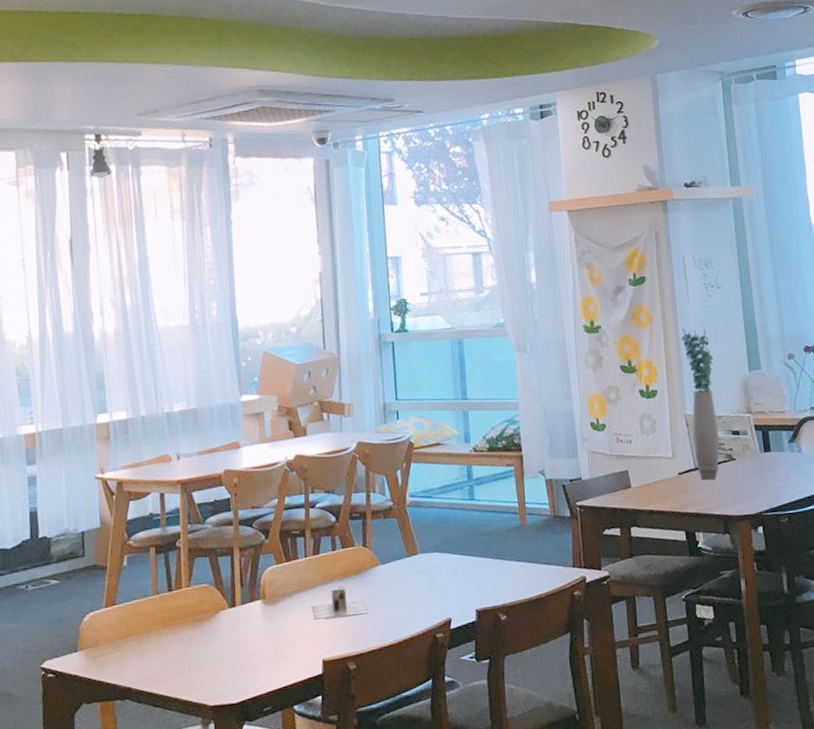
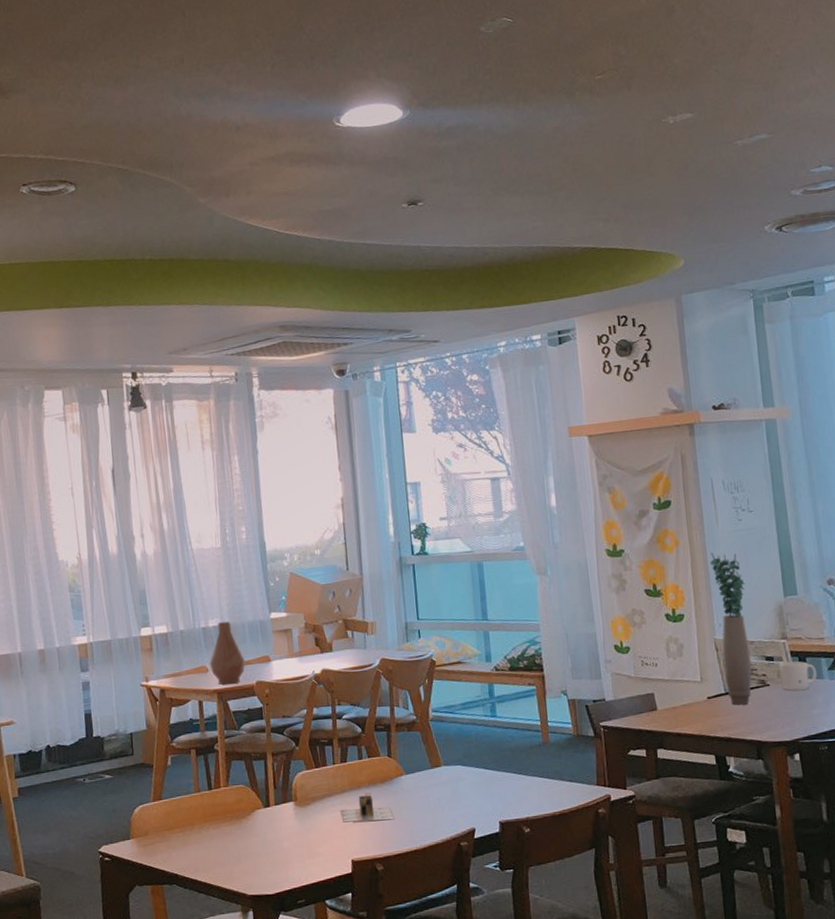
vase: none [172,405,214,475] -> present [209,621,246,685]
mug: none [745,434,779,465] -> present [779,661,818,691]

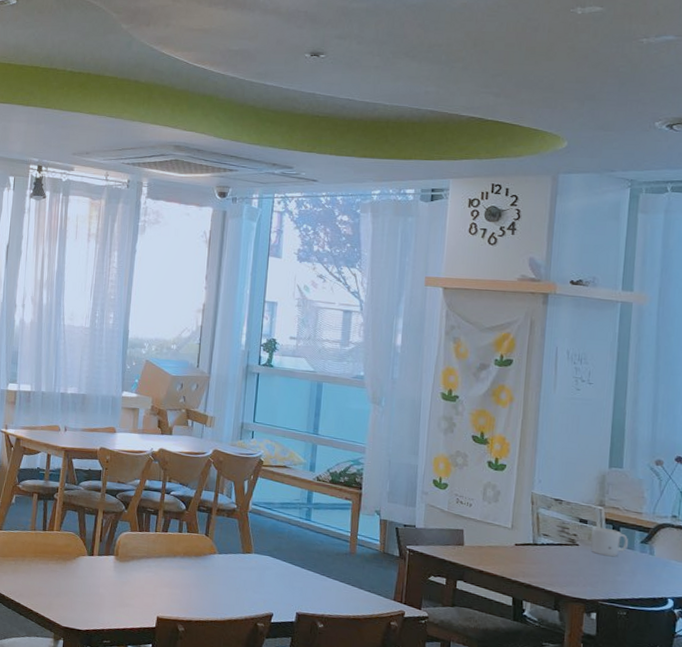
vase: present [209,621,246,685] -> none [62,391,94,446]
napkin holder: present [340,792,394,823] -> none [154,561,202,590]
vase: present [710,553,752,705] -> none [535,414,572,558]

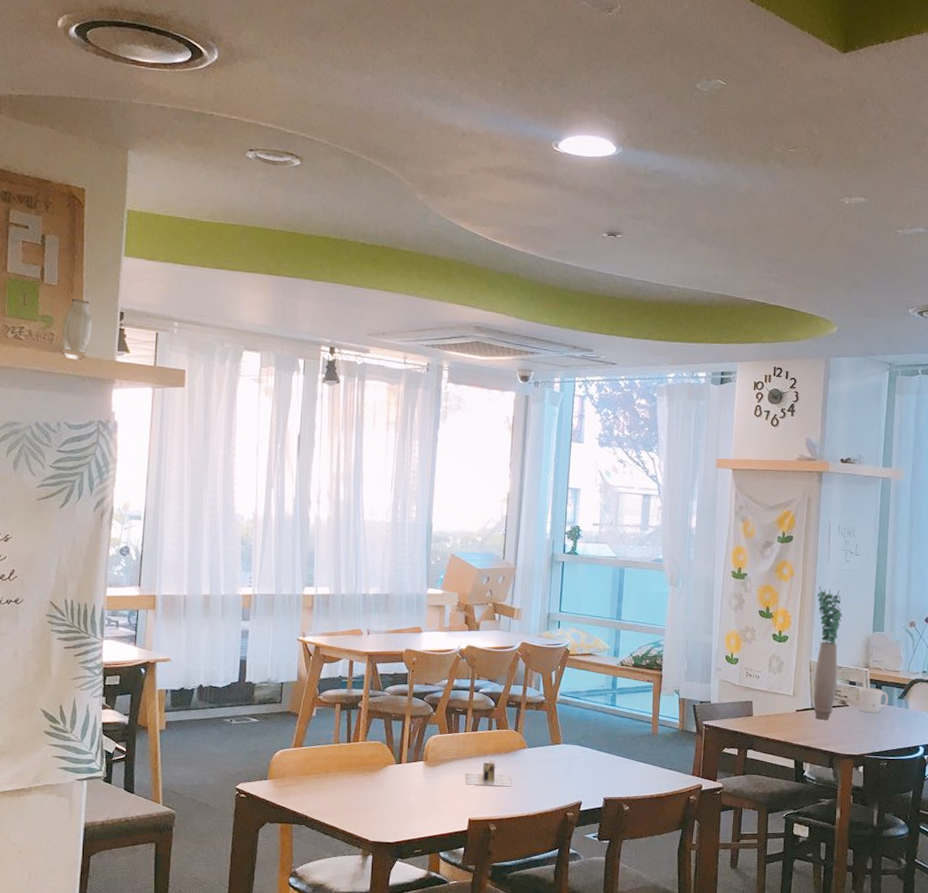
napkin holder: none [154,561,202,590] -> present [465,760,512,787]
vase: none [535,414,572,558] -> present [813,586,843,720]

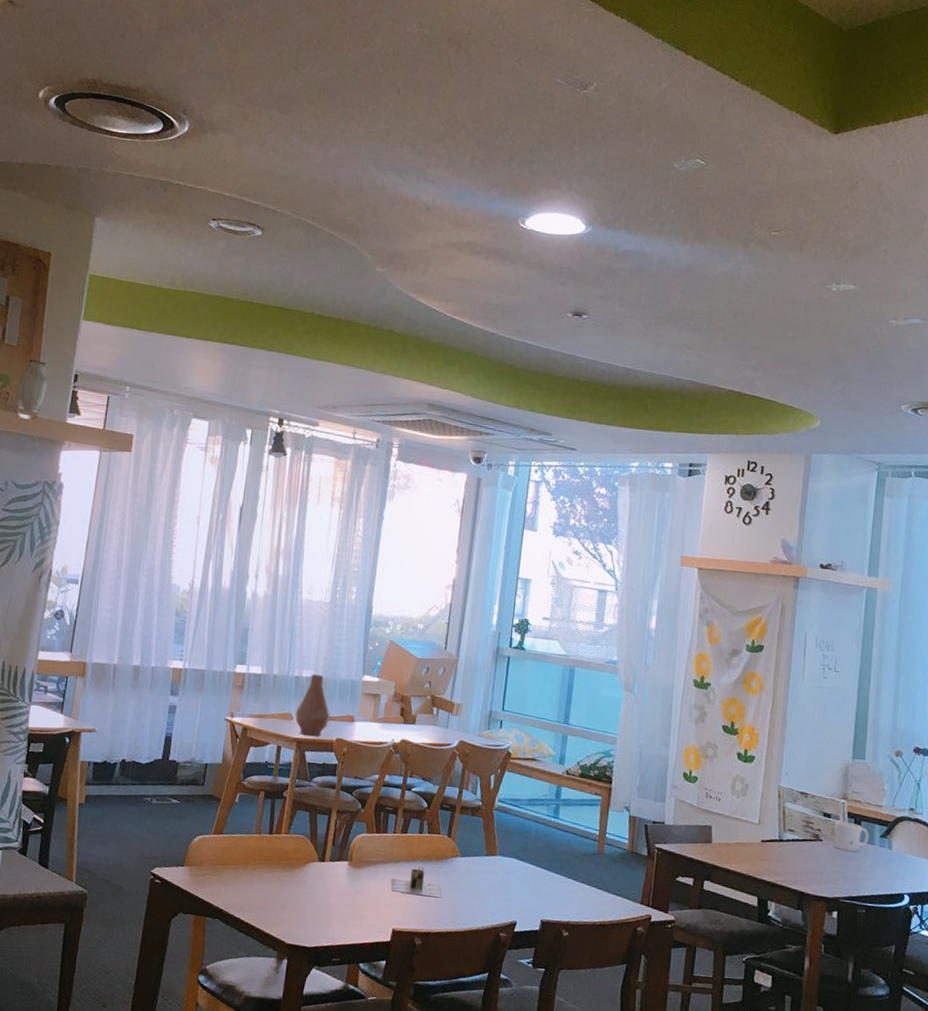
vase: none [364,591,399,649] -> present [295,674,331,736]
vase: present [813,586,843,720] -> none [781,703,818,855]

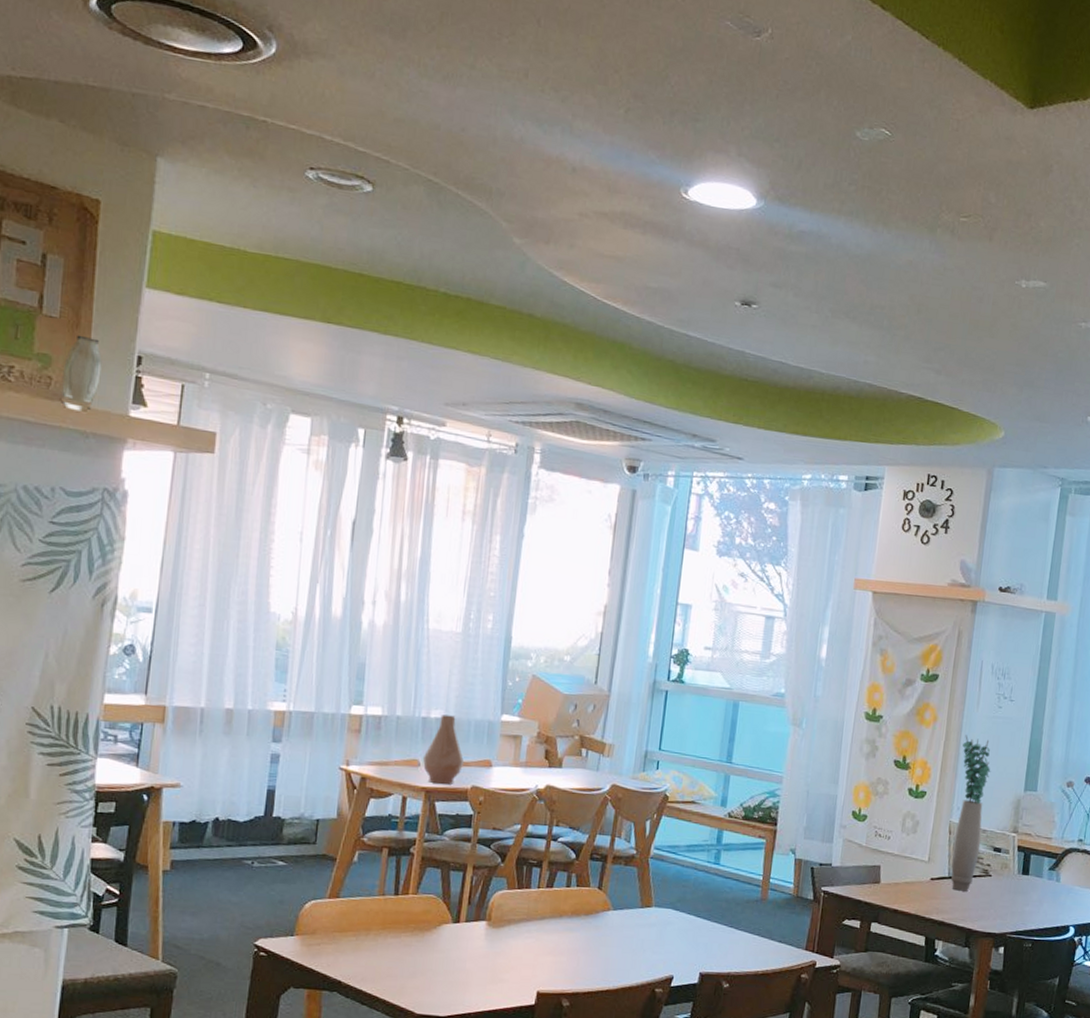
napkin holder: present [391,866,442,898] -> none [535,922,592,956]
vase: none [781,703,818,855] -> present [951,735,991,892]
mug: present [833,820,870,853] -> none [1002,855,1038,887]

